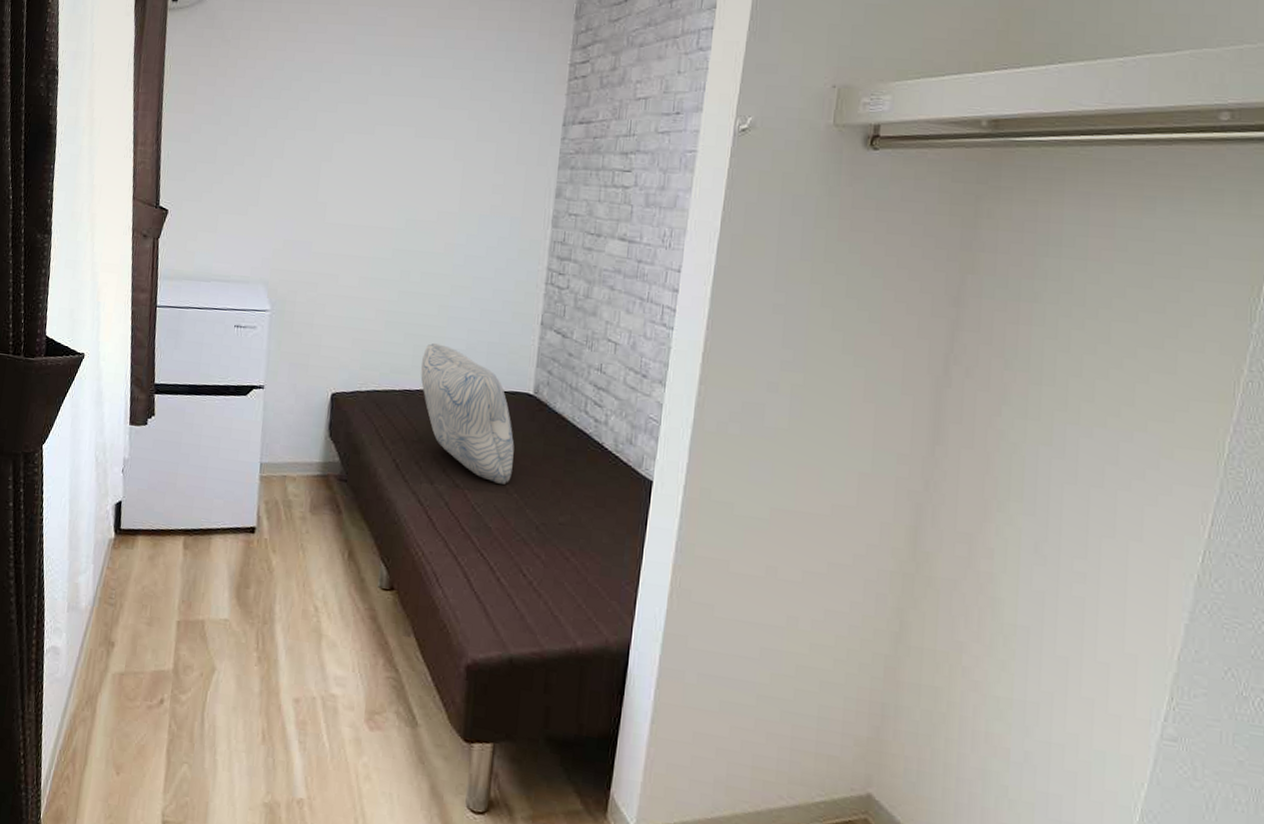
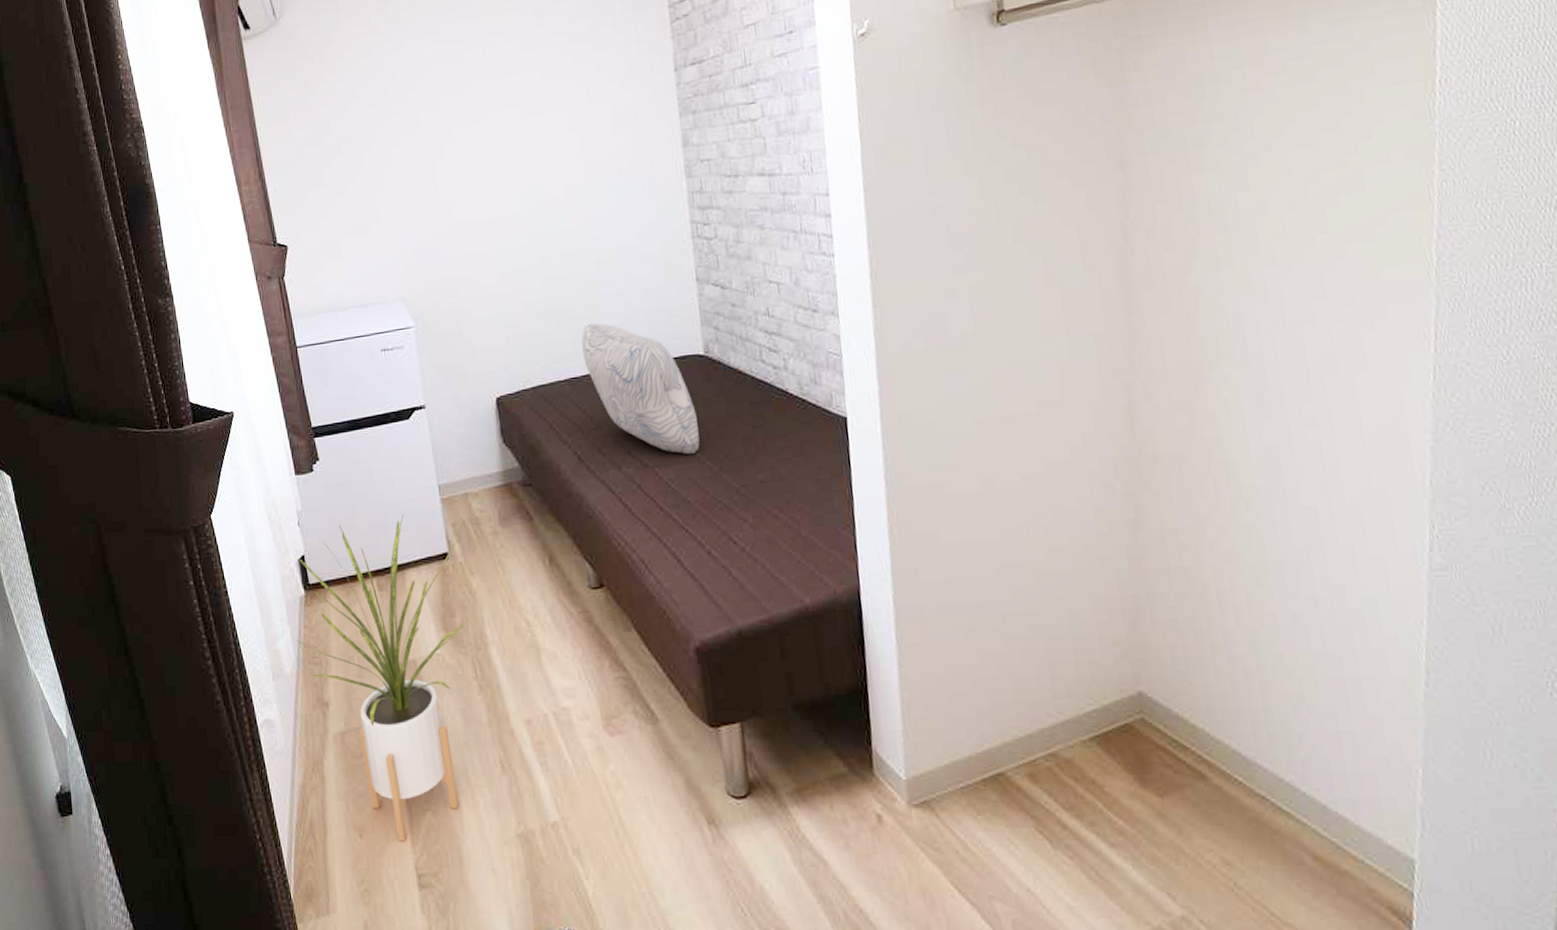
house plant: none [95,478,266,787] -> present [294,513,466,841]

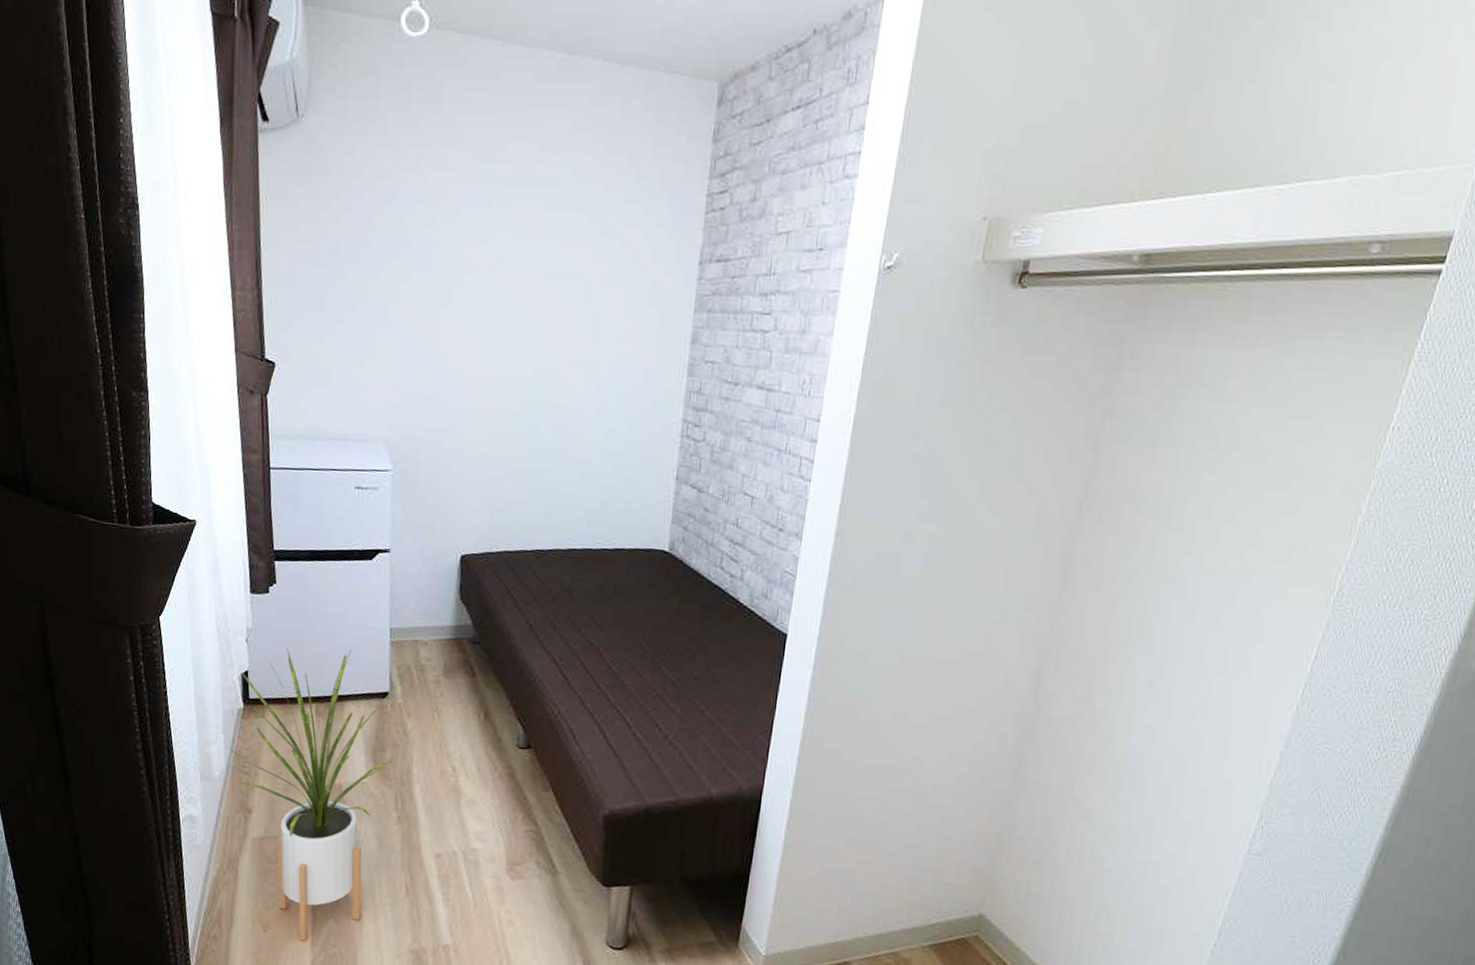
cushion: present [581,323,700,454] -> none [552,501,650,642]

